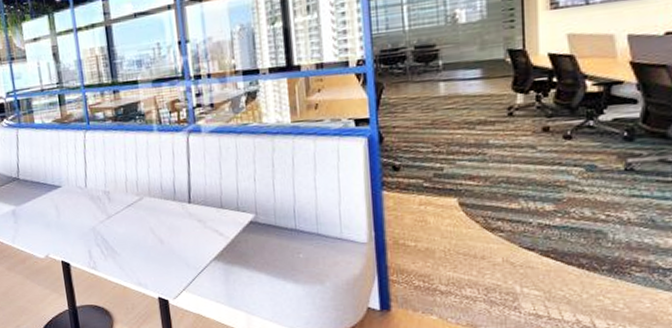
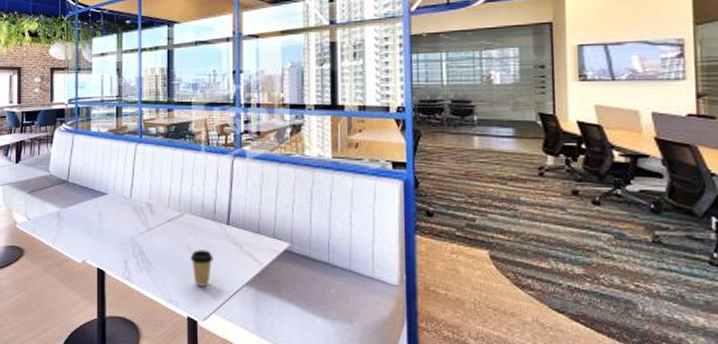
coffee cup: none [154,230,178,268] -> present [190,249,213,287]

